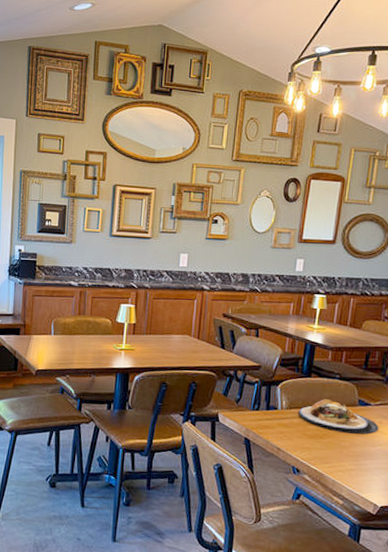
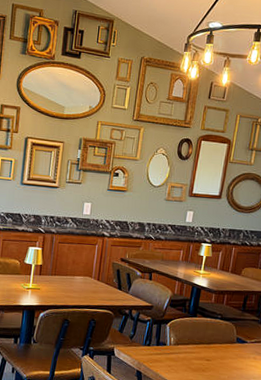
plate: present [298,399,379,435] -> none [184,337,253,369]

